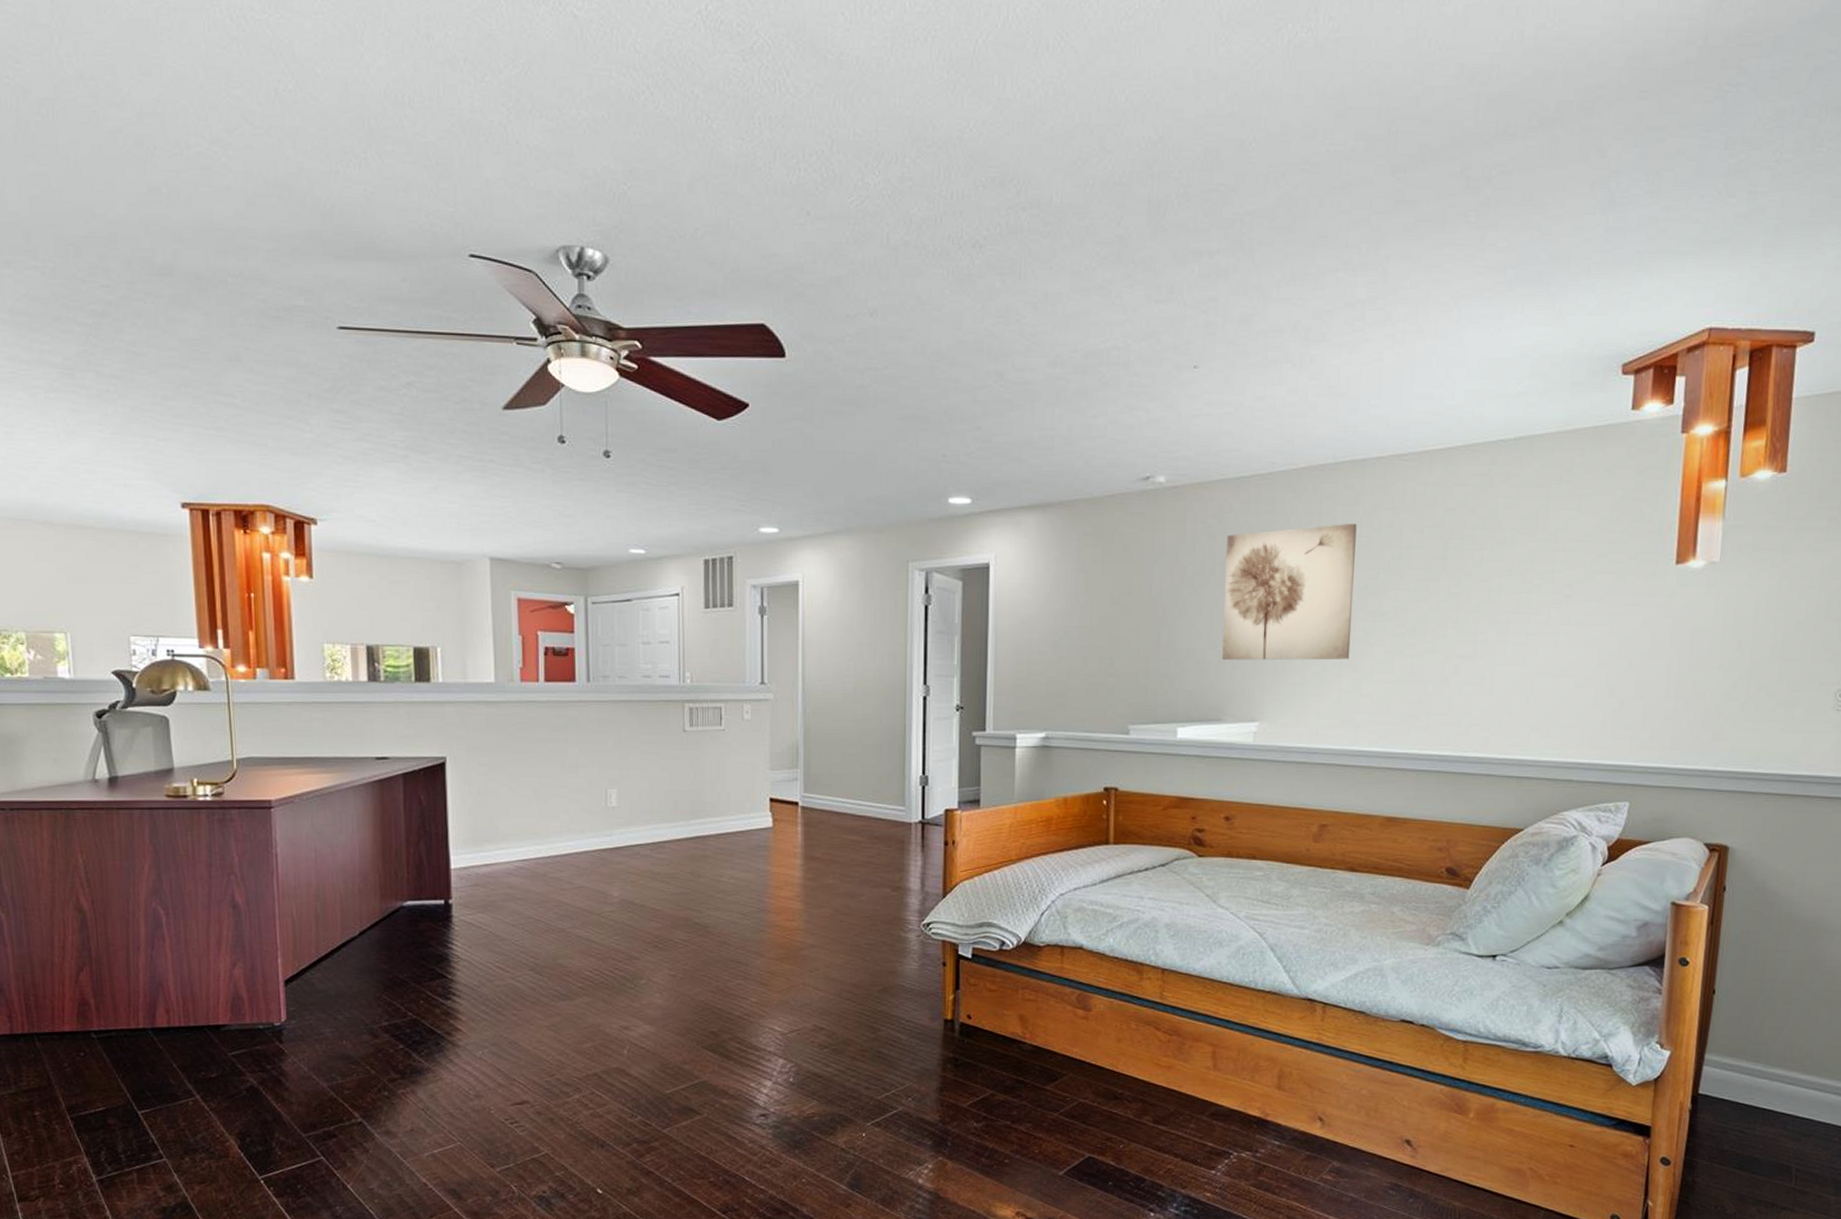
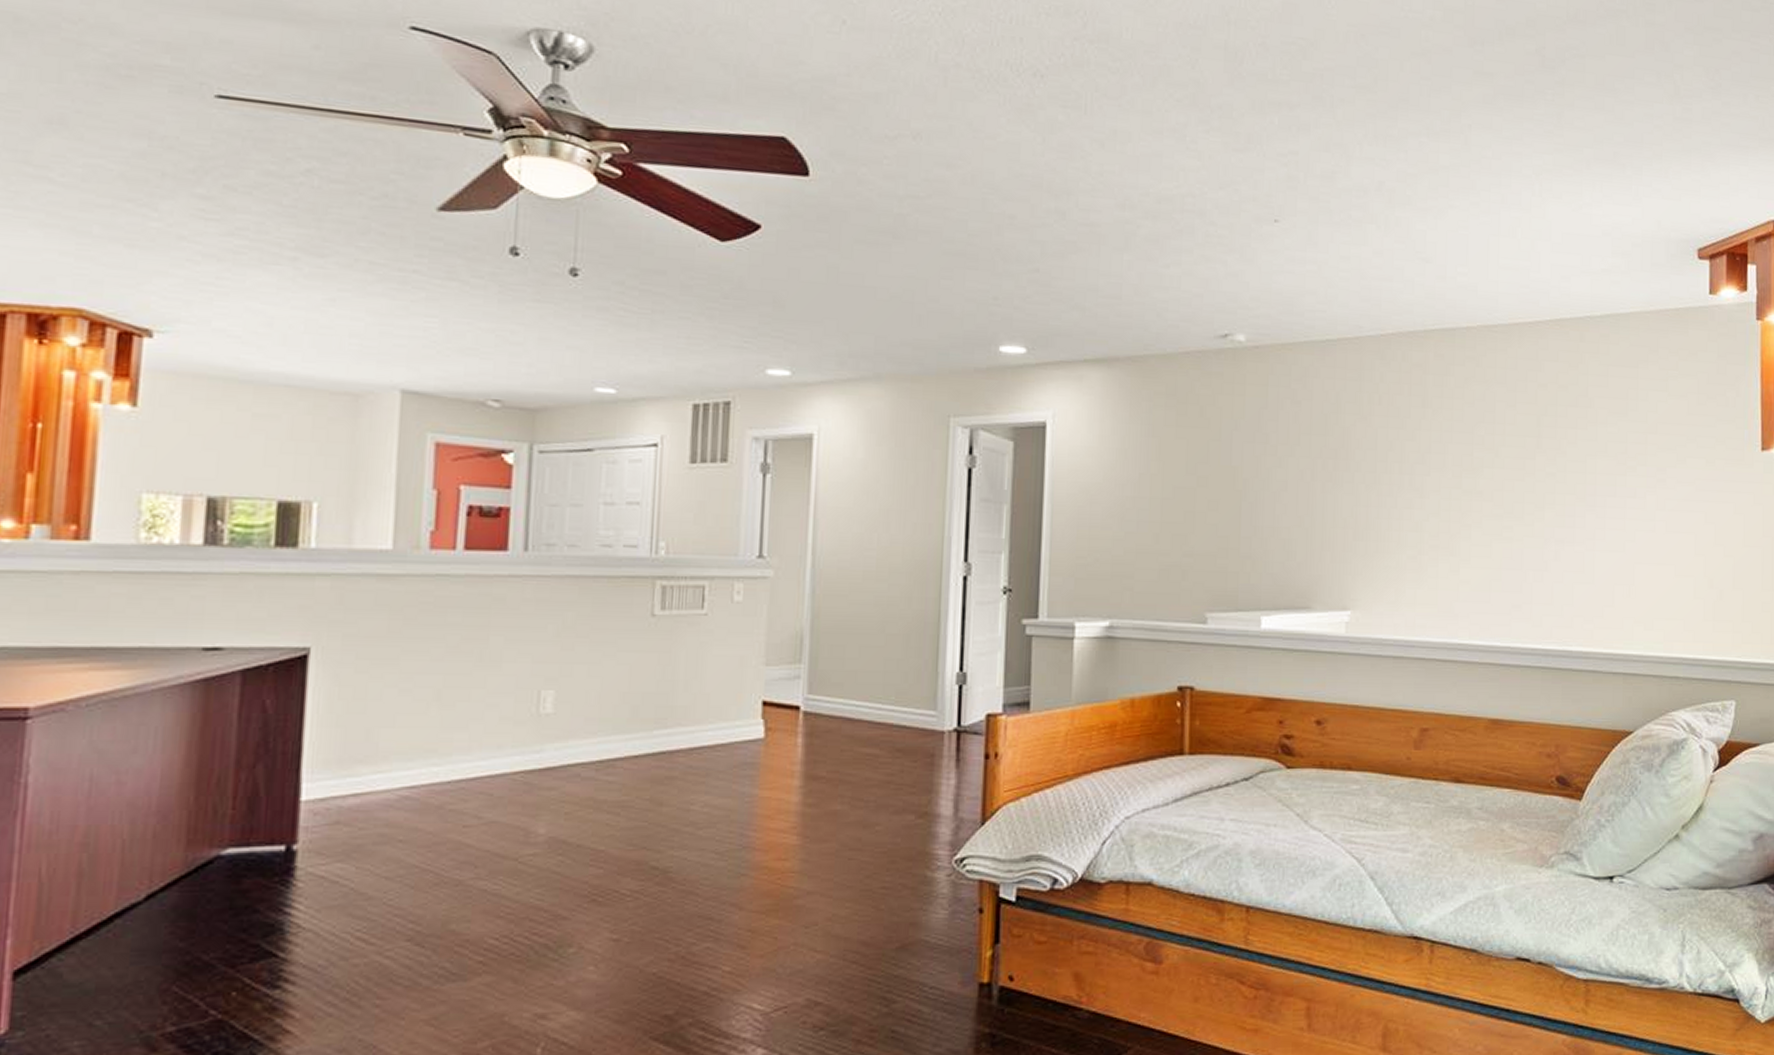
wall art: present [1222,523,1357,660] -> none [1310,394,1449,542]

